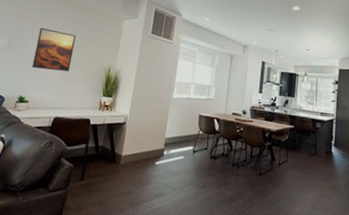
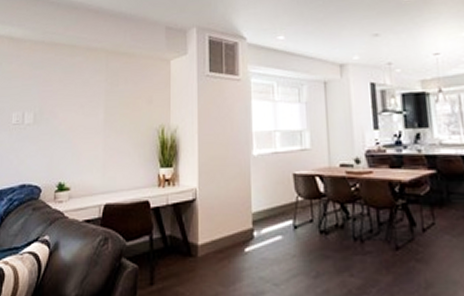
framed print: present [31,27,77,72] -> none [66,89,114,144]

